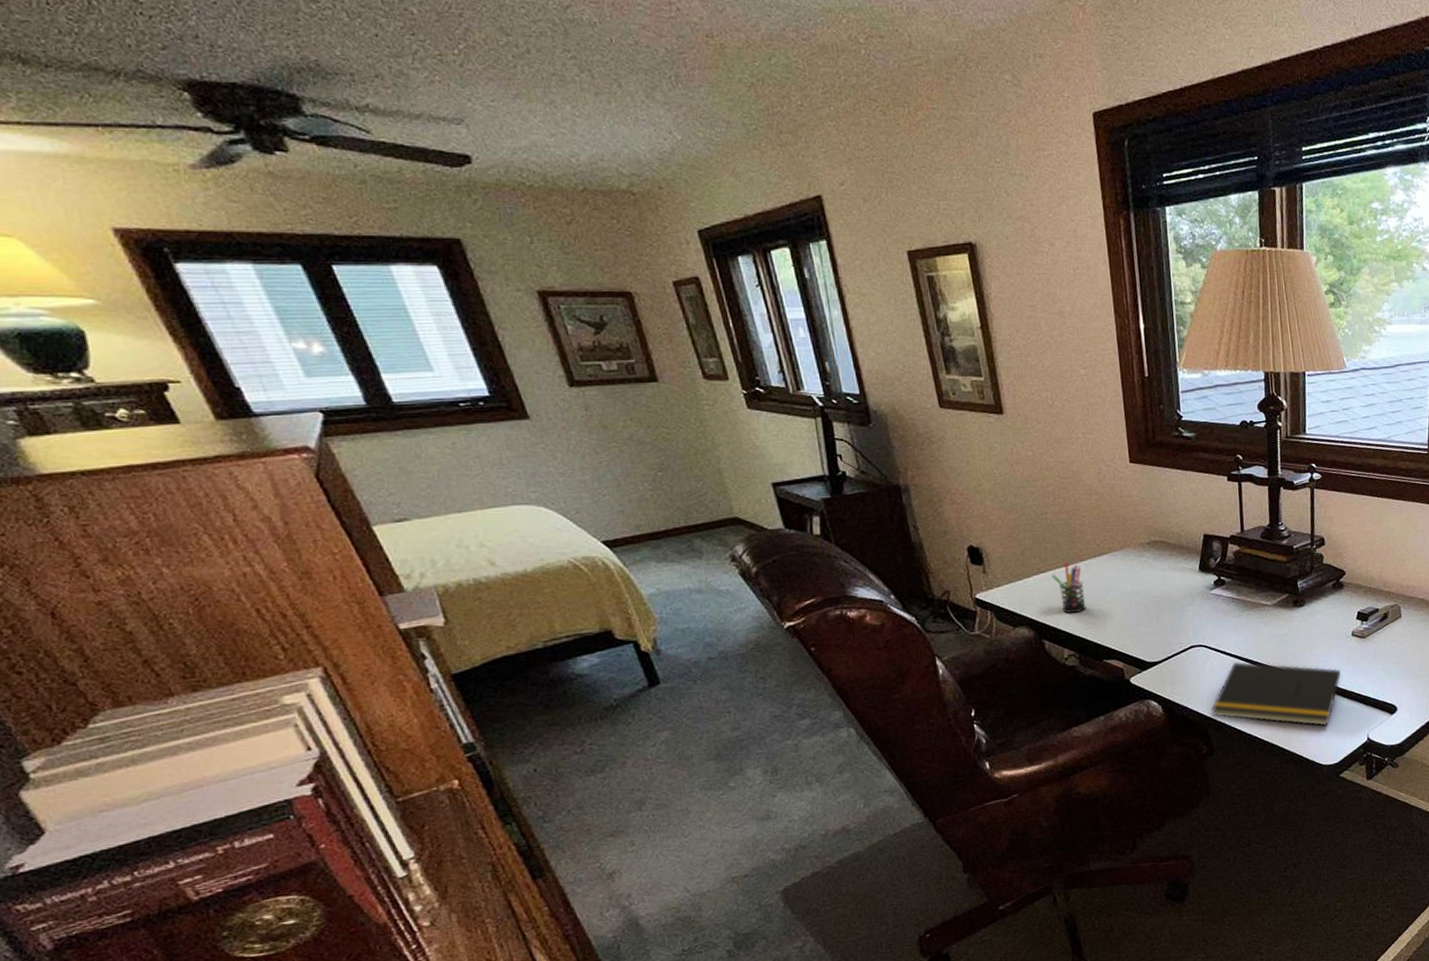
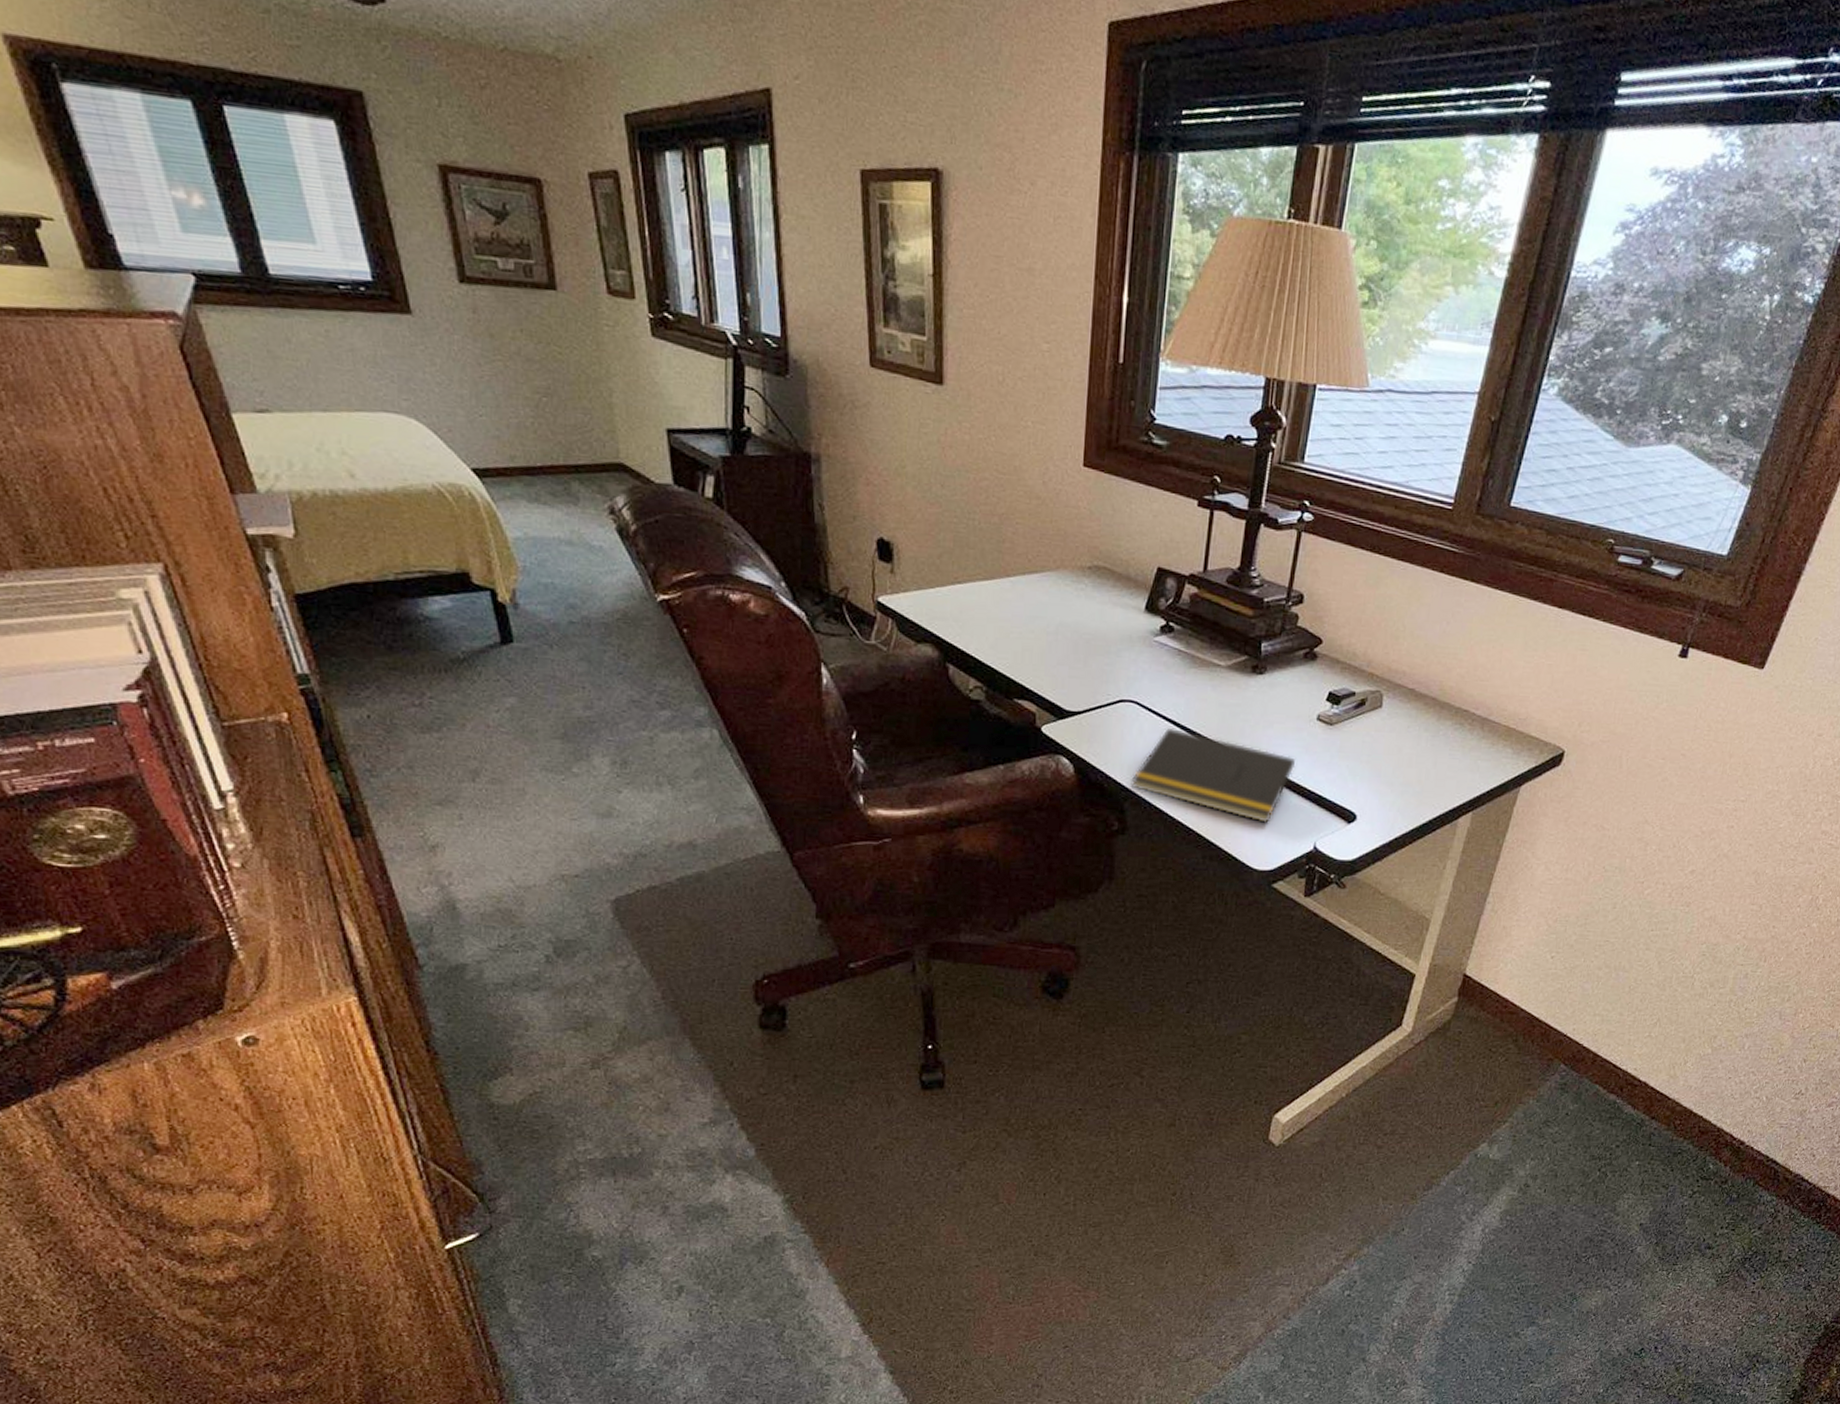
pen holder: present [1052,562,1086,613] -> none [969,576,1005,638]

